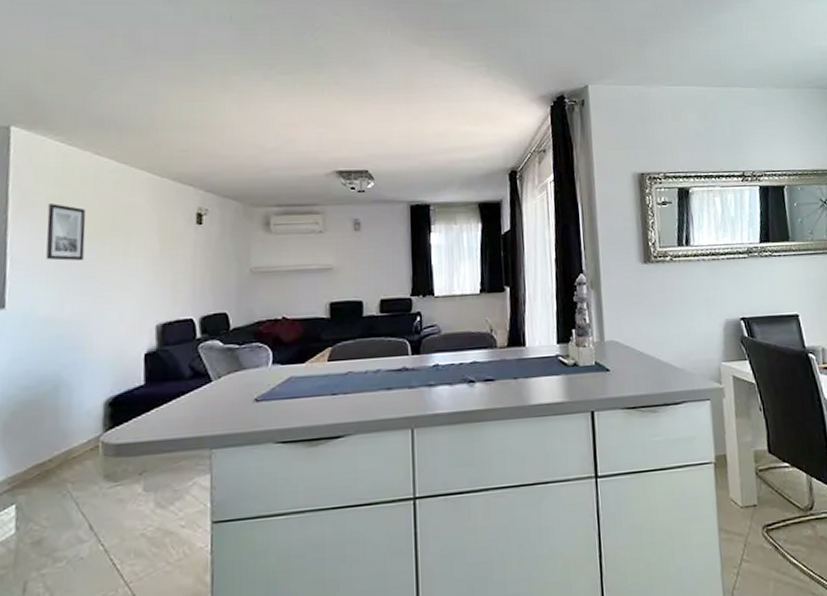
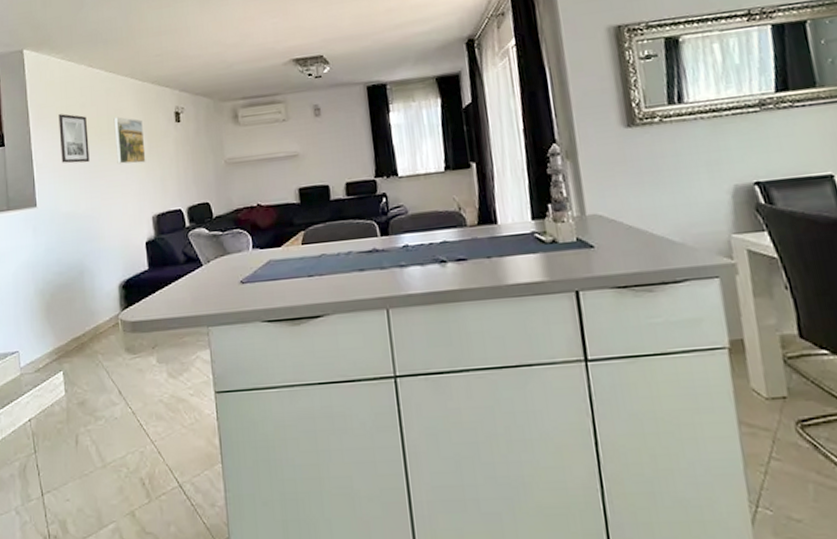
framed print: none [119,213,157,266] -> present [113,117,146,164]

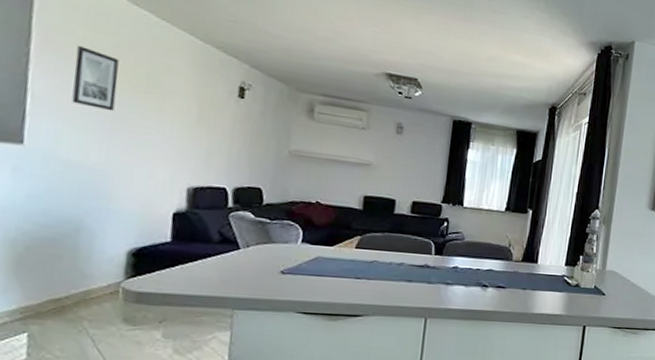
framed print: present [113,117,146,164] -> none [152,71,196,130]

